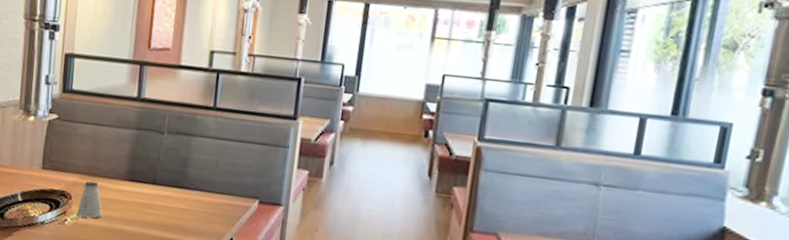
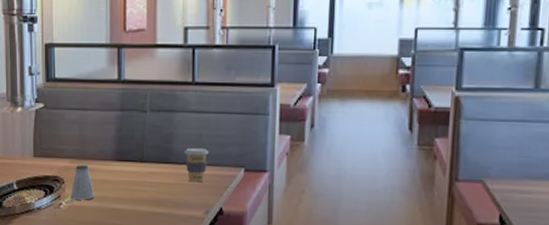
coffee cup: none [198,174,224,211] -> present [184,147,209,183]

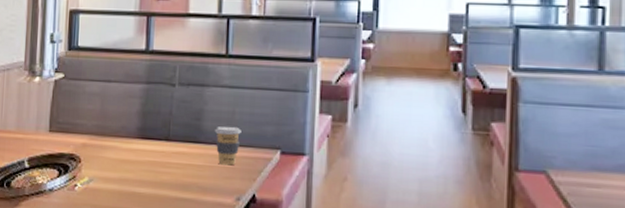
saltshaker: present [71,164,95,200] -> none [87,141,114,182]

